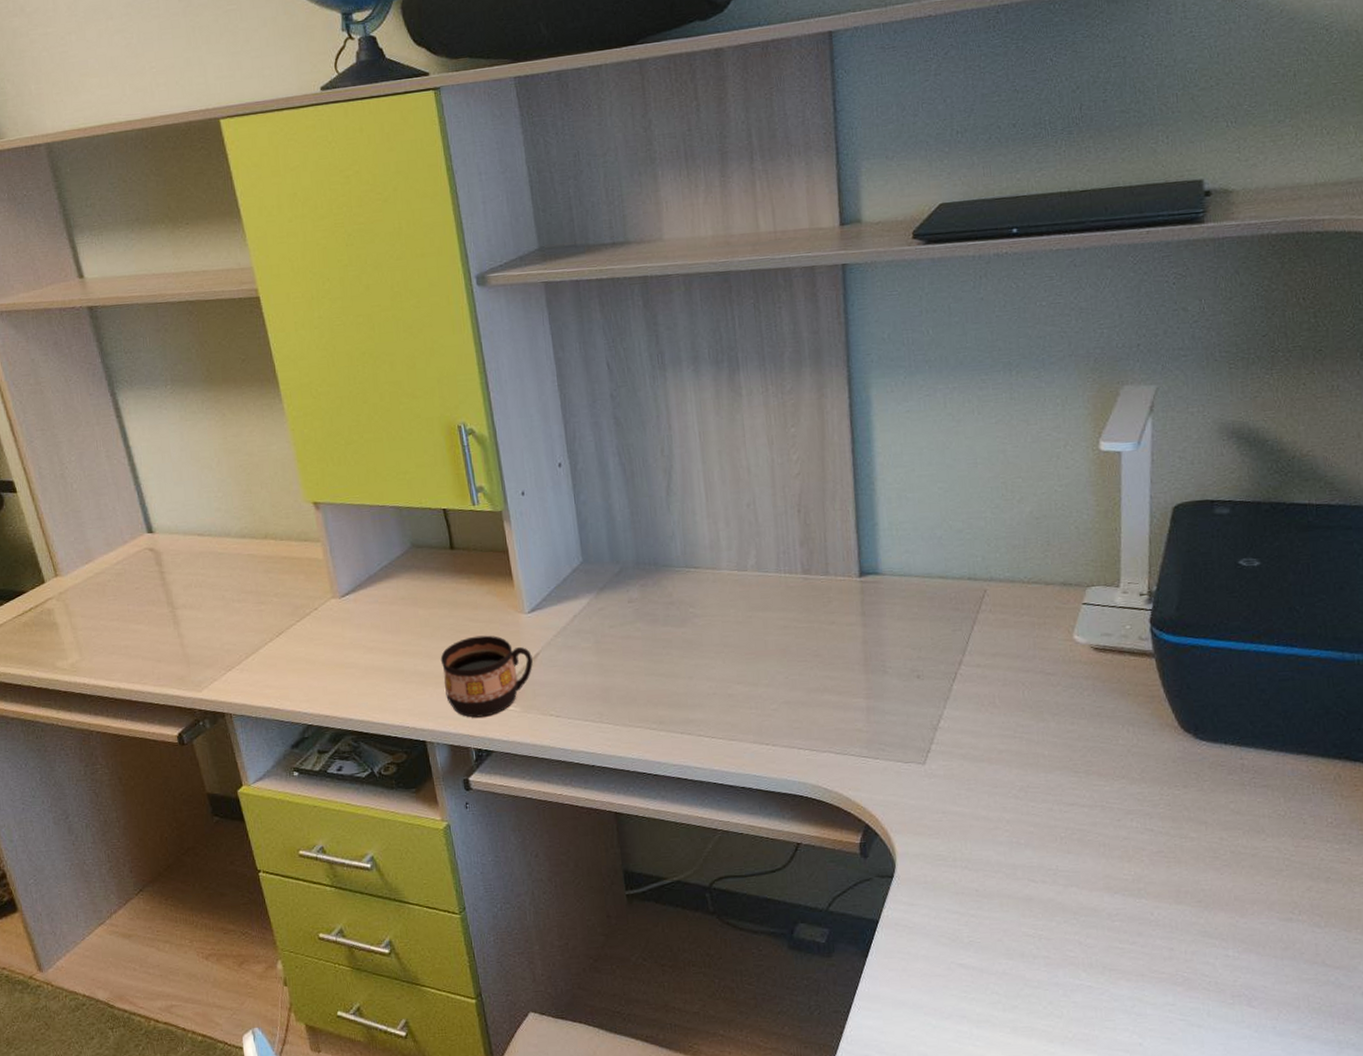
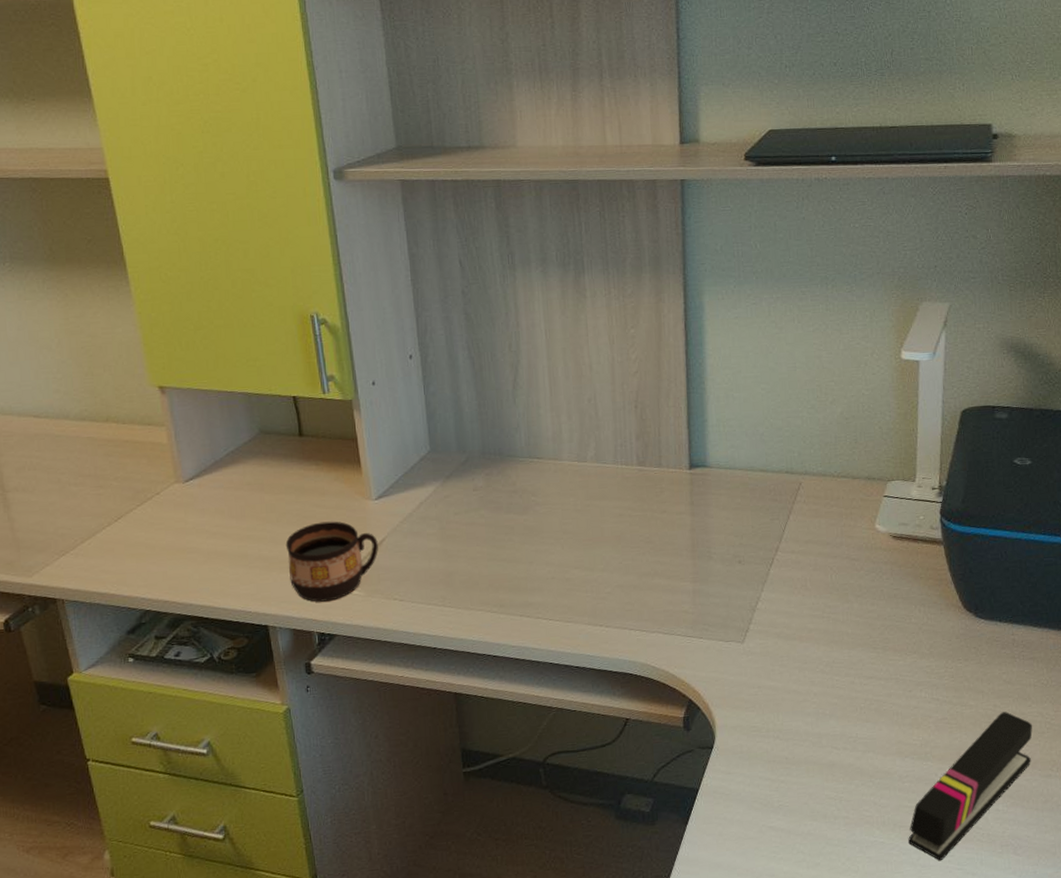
stapler: none [1120,845,1269,1009] -> present [908,711,1033,860]

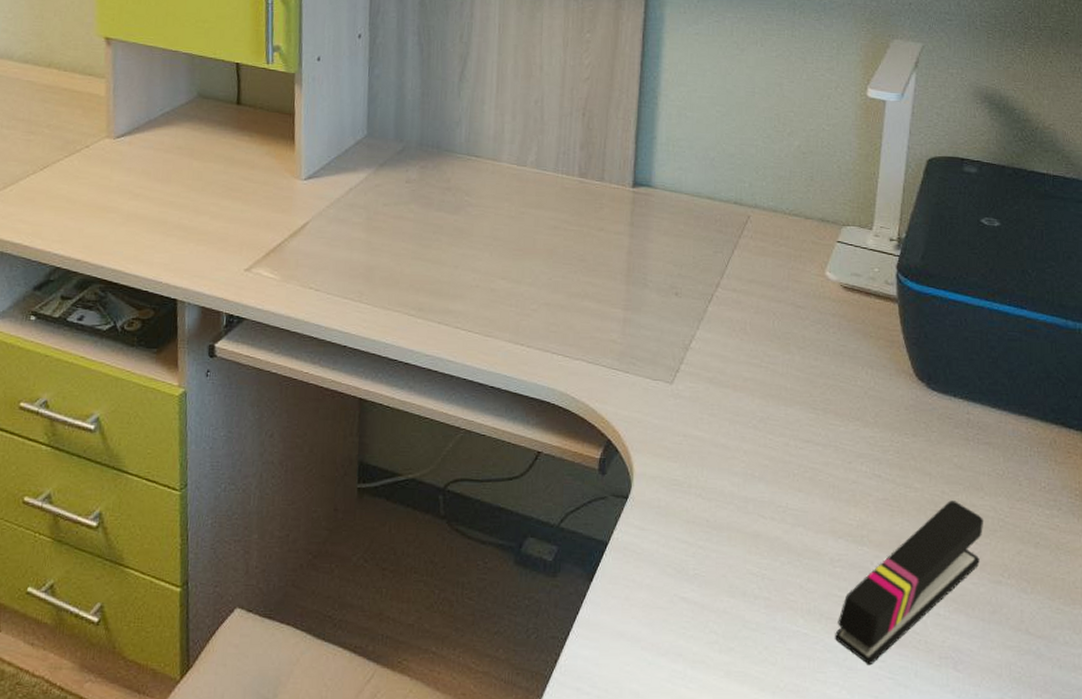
cup: present [285,521,378,602] -> none [206,196,301,282]

